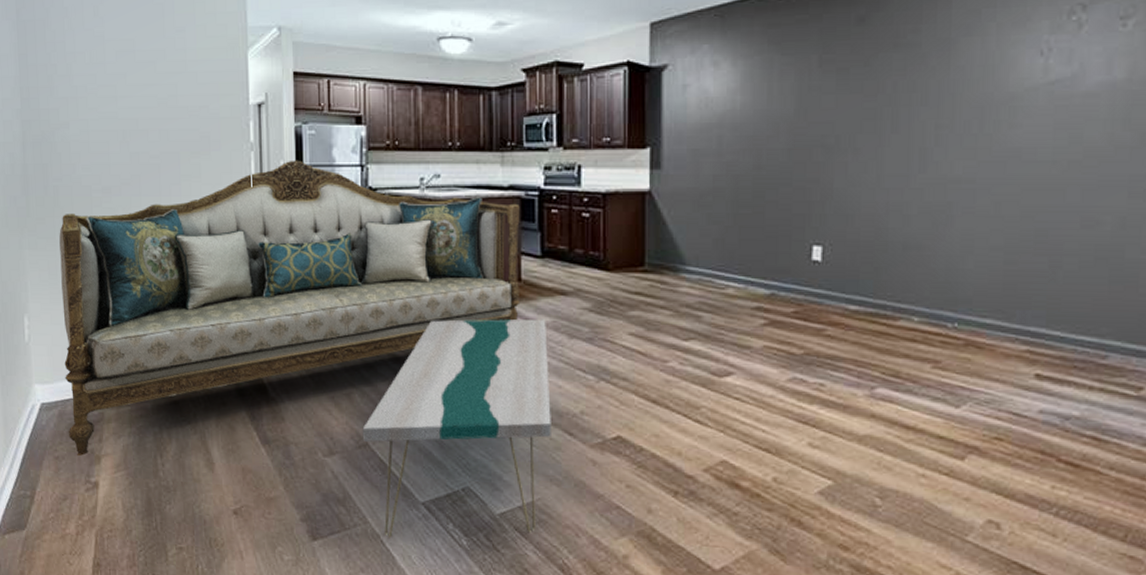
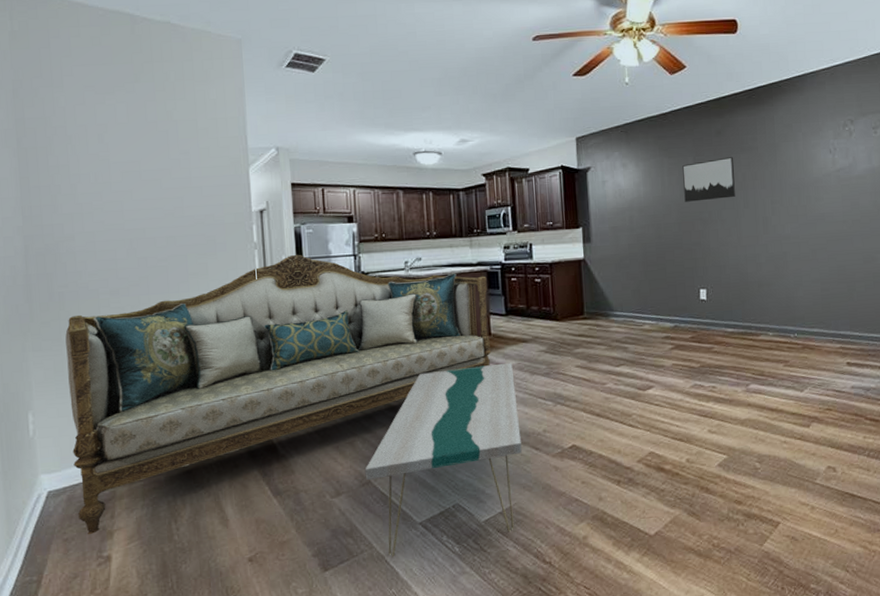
wall art: none [800,57,880,120] -> present [682,157,735,202]

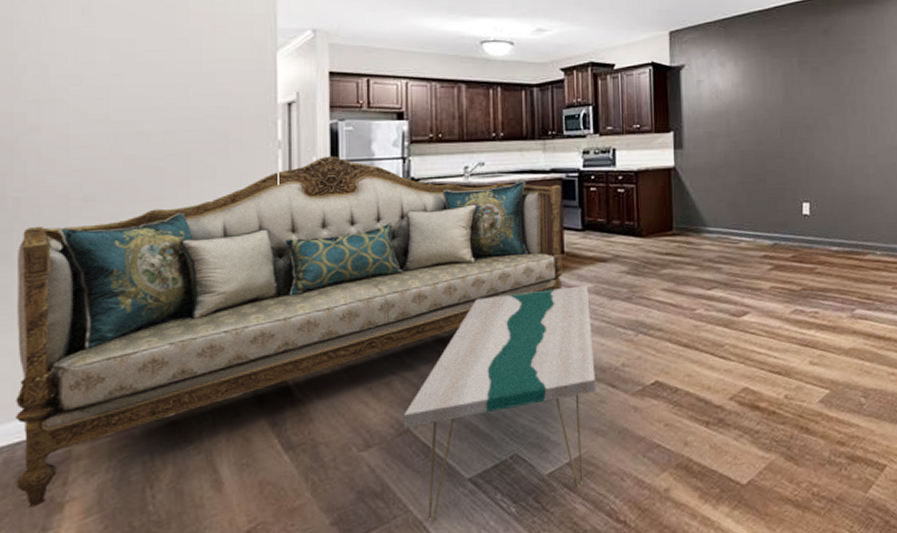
wall art: present [682,157,735,202] -> none [786,59,842,106]

